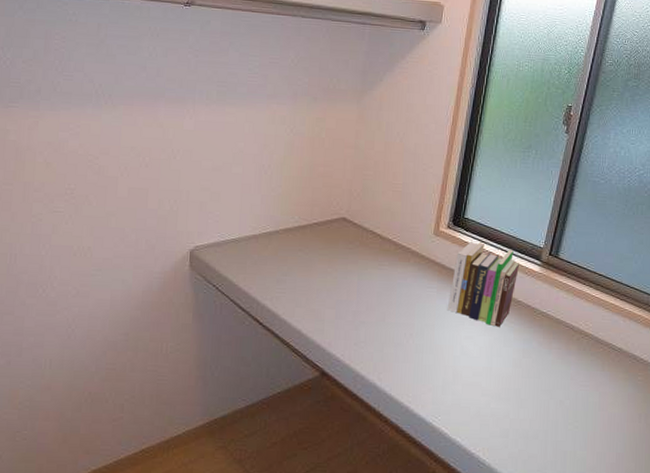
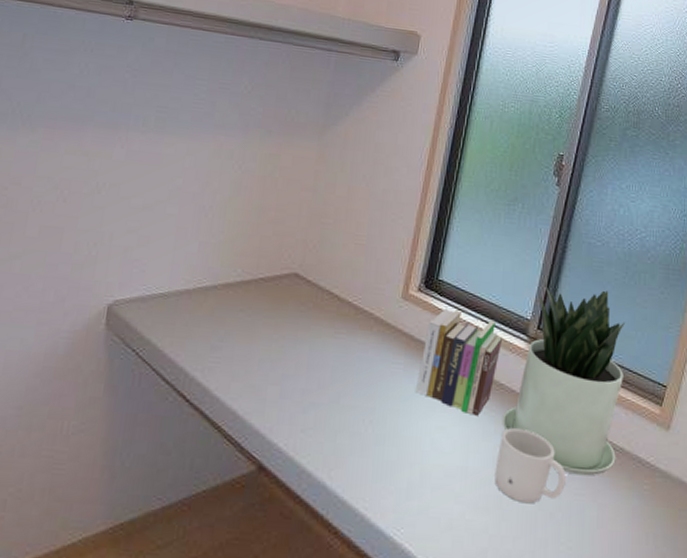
mug: none [514,335,573,394] -> present [495,427,566,504]
planter: none [520,215,624,371] -> present [502,281,625,476]

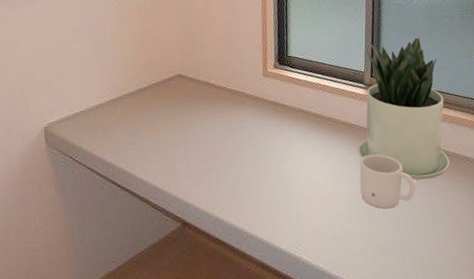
books: present [416,308,502,416] -> none [287,76,346,152]

